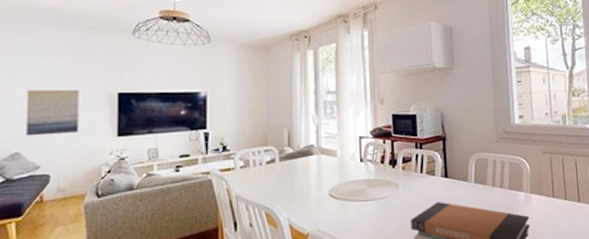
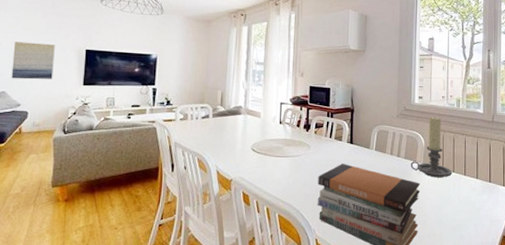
candle holder: none [516,137,565,209] -> present [410,116,452,178]

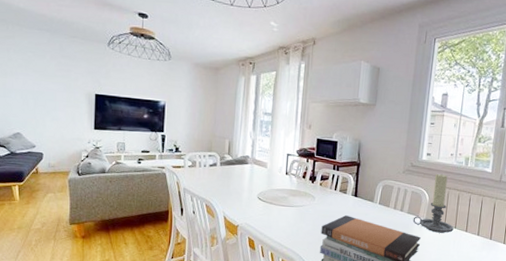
wall art: present [11,42,55,80] -> none [25,84,65,123]

